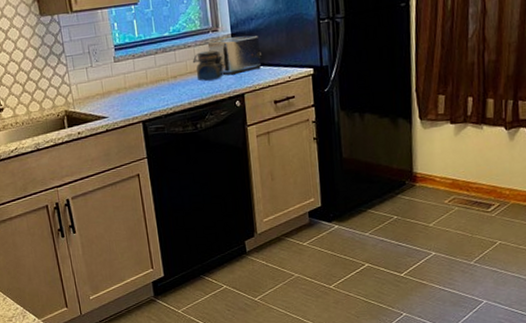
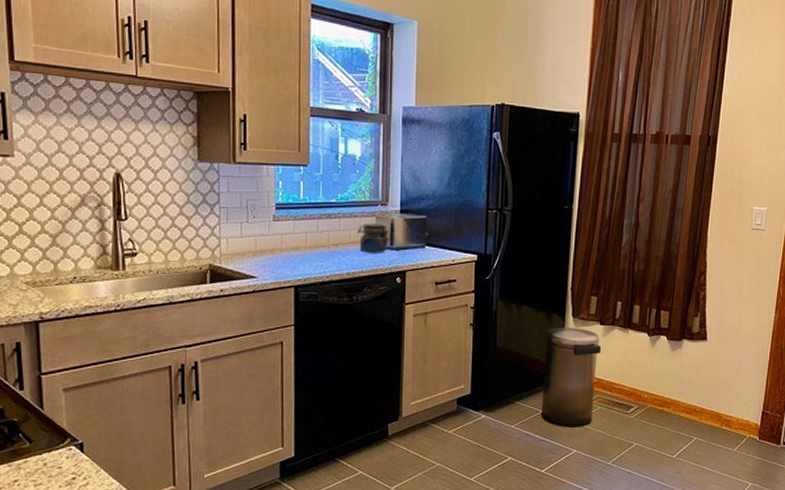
pedal bin: none [392,129,455,231] -> present [541,328,602,427]

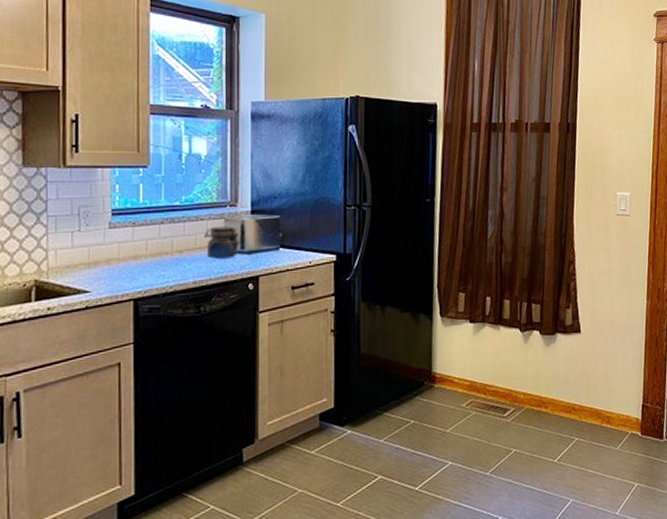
pedal bin: present [541,328,602,427] -> none [412,327,473,438]

